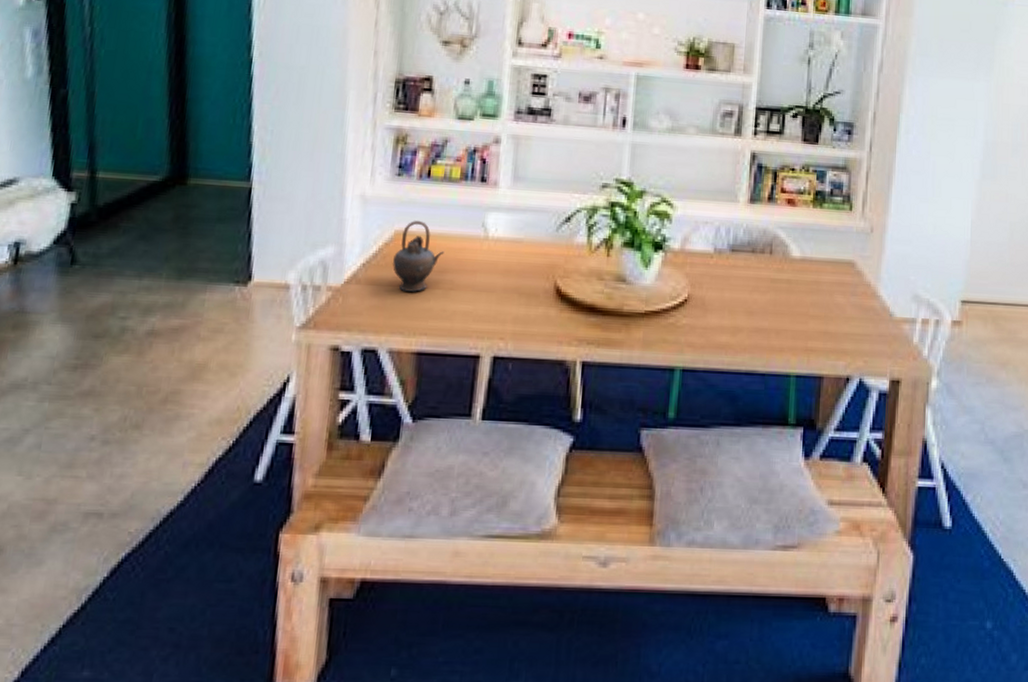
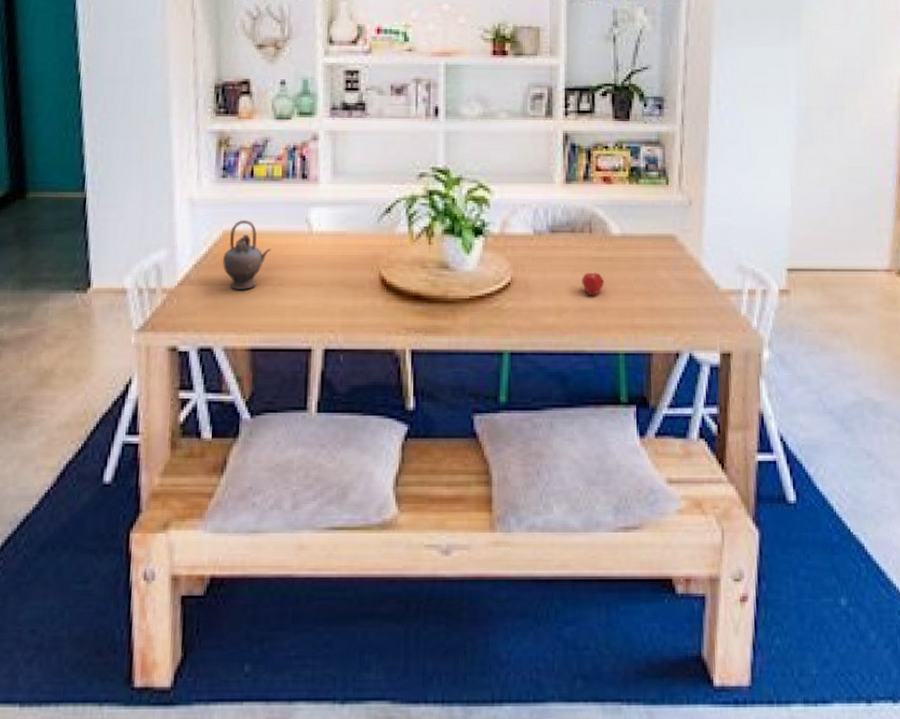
fruit: none [759,293,781,318] -> present [582,272,604,297]

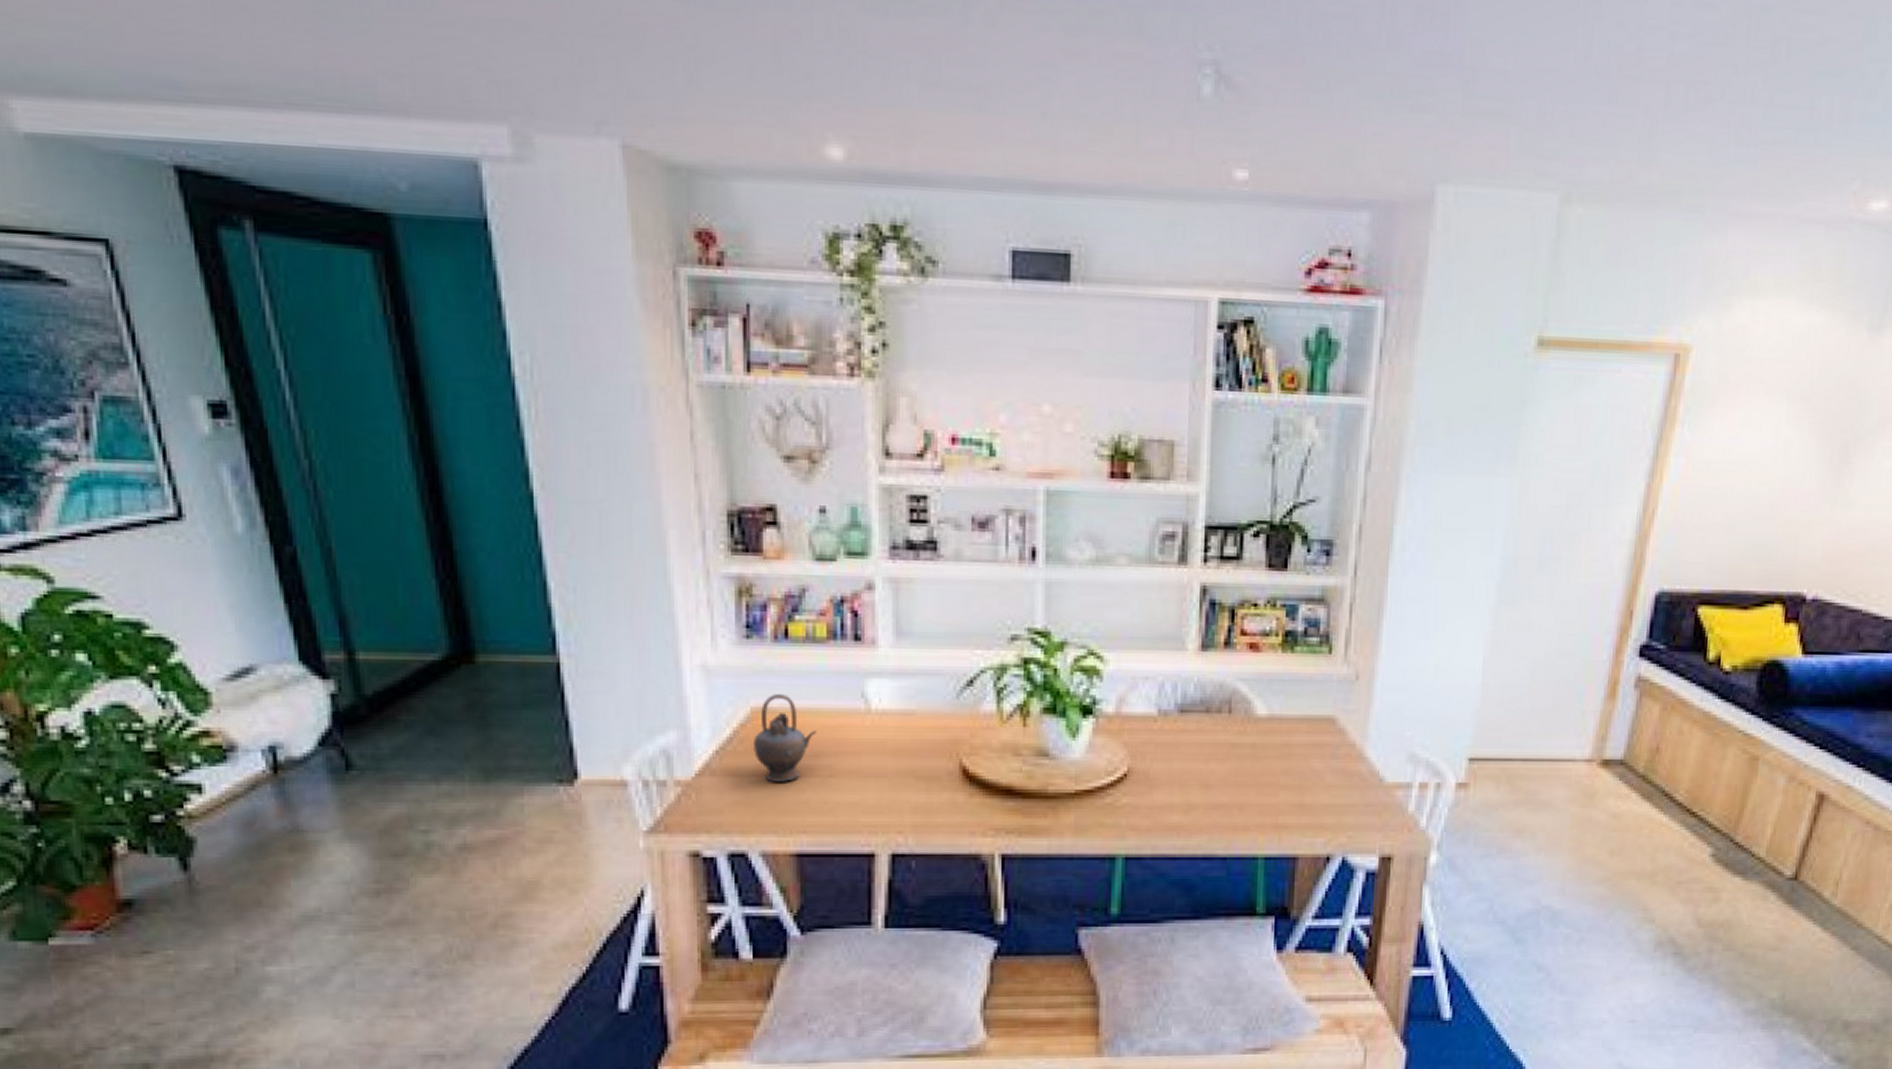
fruit: present [582,272,604,297] -> none [1216,762,1244,791]

